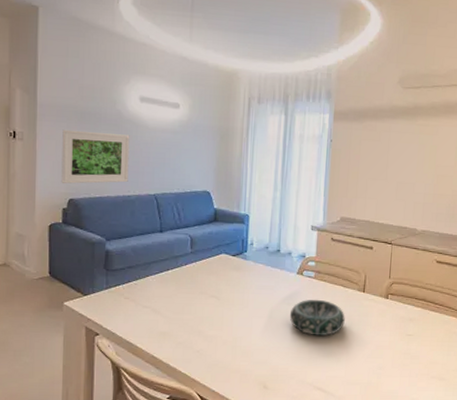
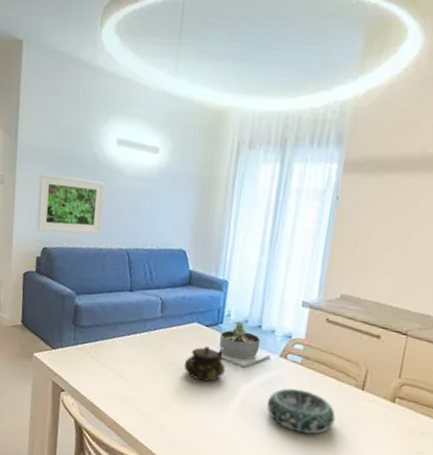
teapot: none [215,272,252,305] -> present [184,346,226,382]
succulent planter: none [237,248,289,288] -> present [209,321,271,368]

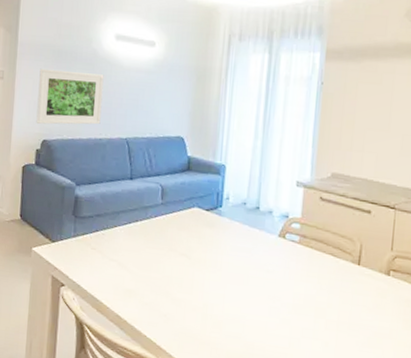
teapot: present [184,346,226,382] -> none [185,230,227,267]
succulent planter: present [209,321,271,368] -> none [210,203,270,250]
decorative bowl: present [266,388,336,434] -> none [268,267,335,313]

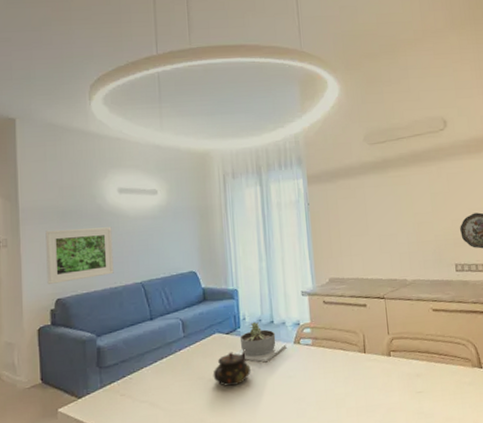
teapot: none [185,230,227,267] -> present [213,349,251,387]
succulent planter: none [210,203,270,250] -> present [233,321,287,363]

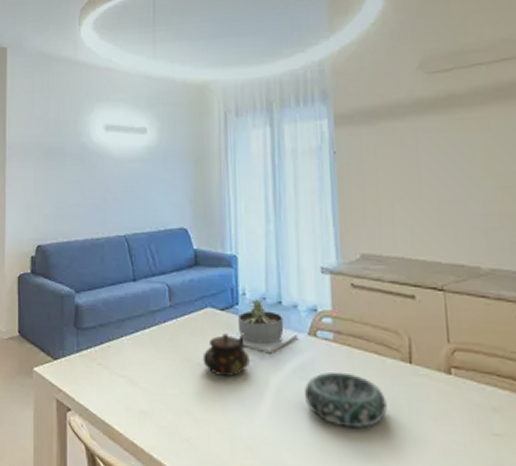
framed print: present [45,227,114,284] -> none [29,168,96,228]
decorative bowl: none [292,367,351,407] -> present [304,371,387,428]

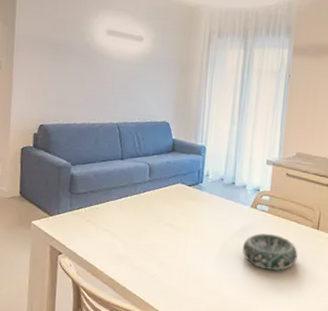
teapot: present [202,332,250,378] -> none [170,203,206,234]
succulent planter: present [228,299,298,354] -> none [192,179,243,219]

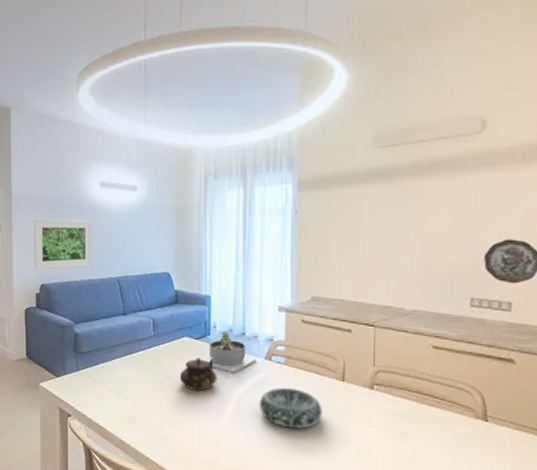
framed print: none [33,59,97,111] -> present [34,219,92,270]
teapot: none [170,203,206,234] -> present [179,357,217,391]
succulent planter: none [192,179,243,219] -> present [201,331,257,374]

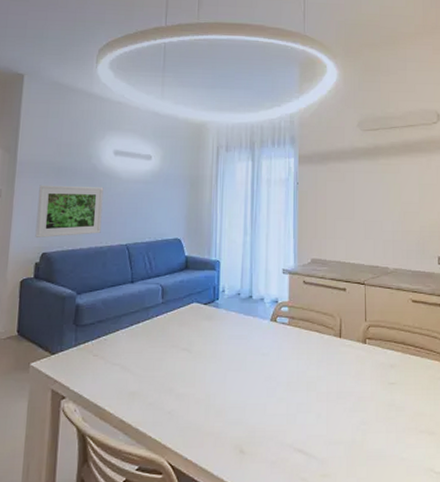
teapot: present [179,357,217,391] -> none [187,322,225,358]
succulent planter: present [201,331,257,374] -> none [209,295,263,337]
decorative bowl: present [259,387,322,429] -> none [264,347,323,388]

